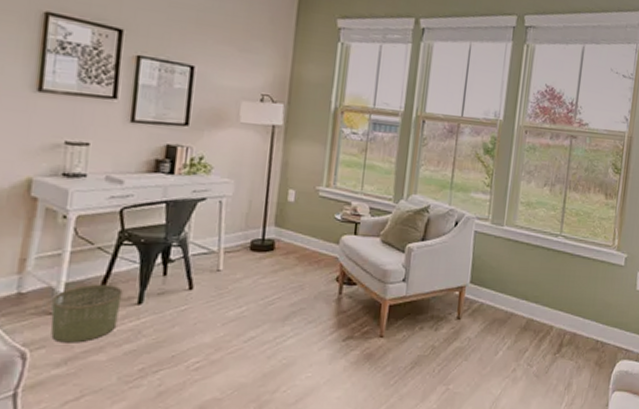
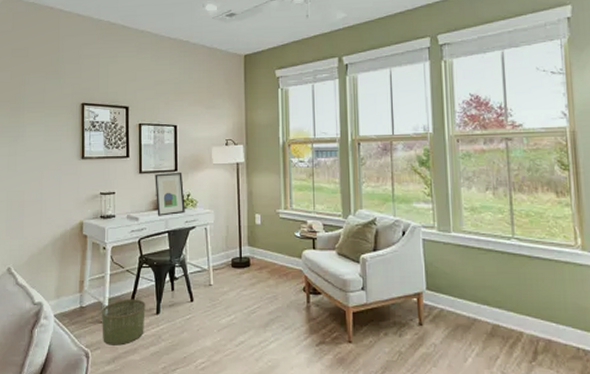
picture frame: none [152,125,196,182] -> present [155,172,185,216]

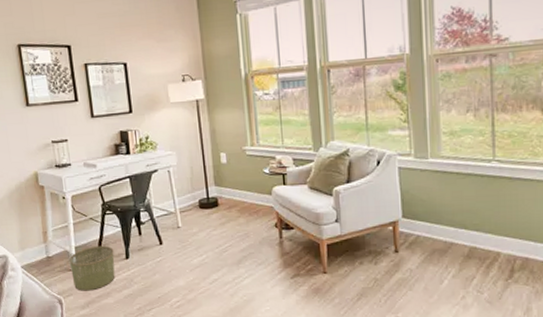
picture frame: present [155,172,185,216] -> none [108,113,145,162]

